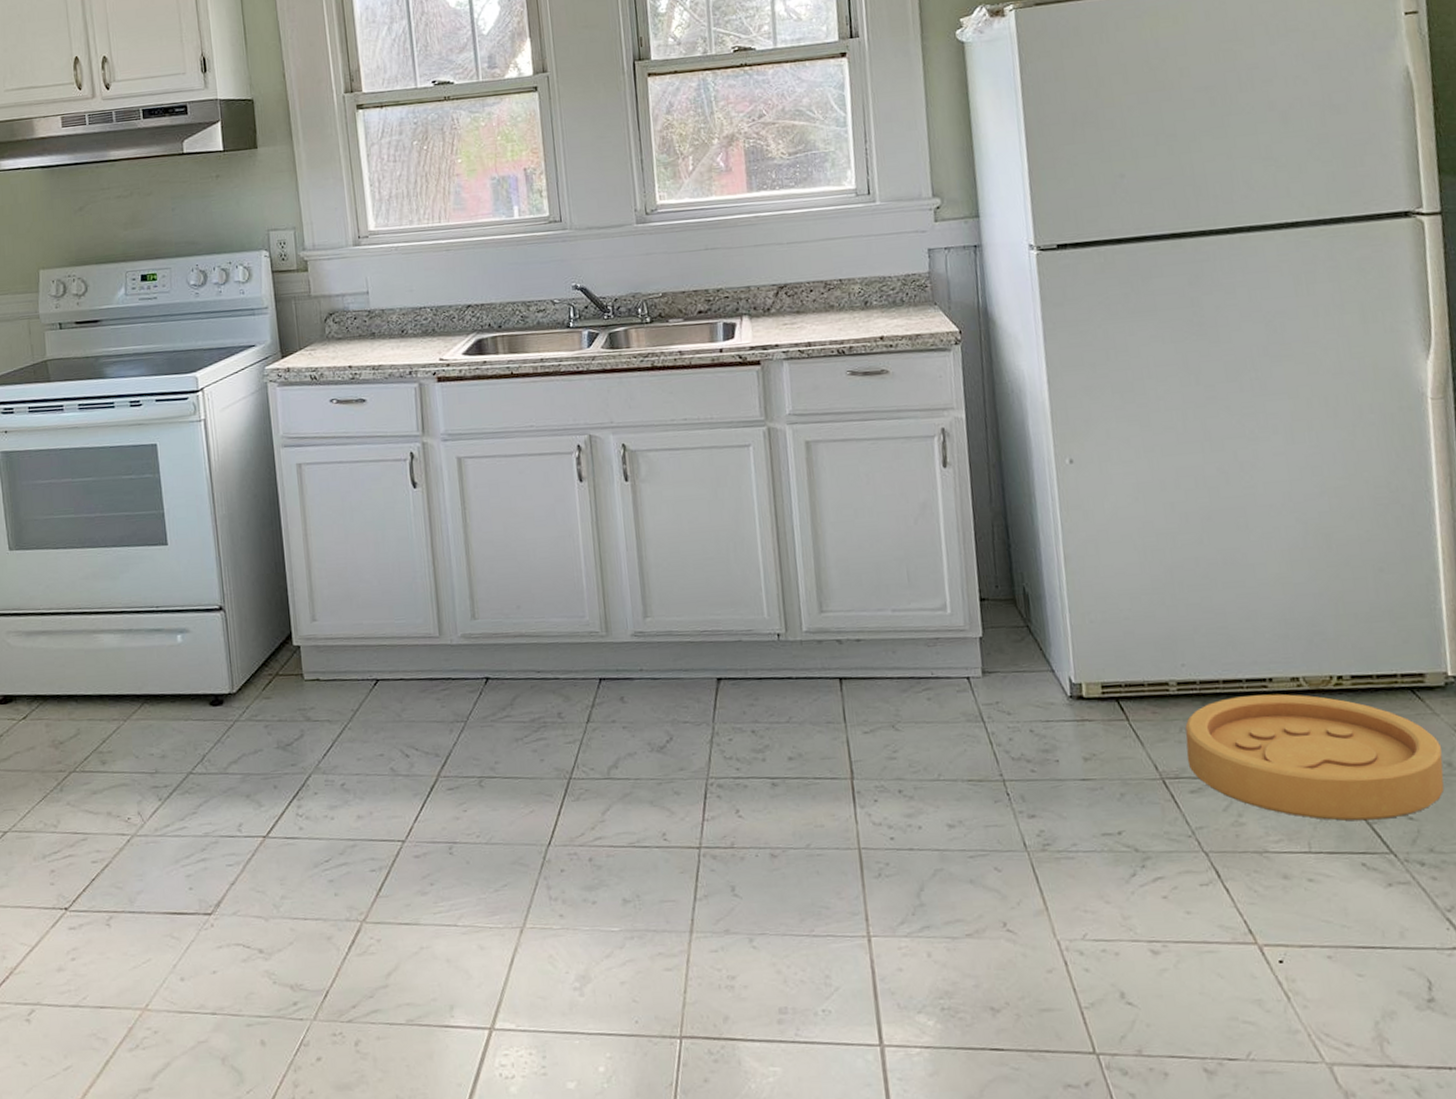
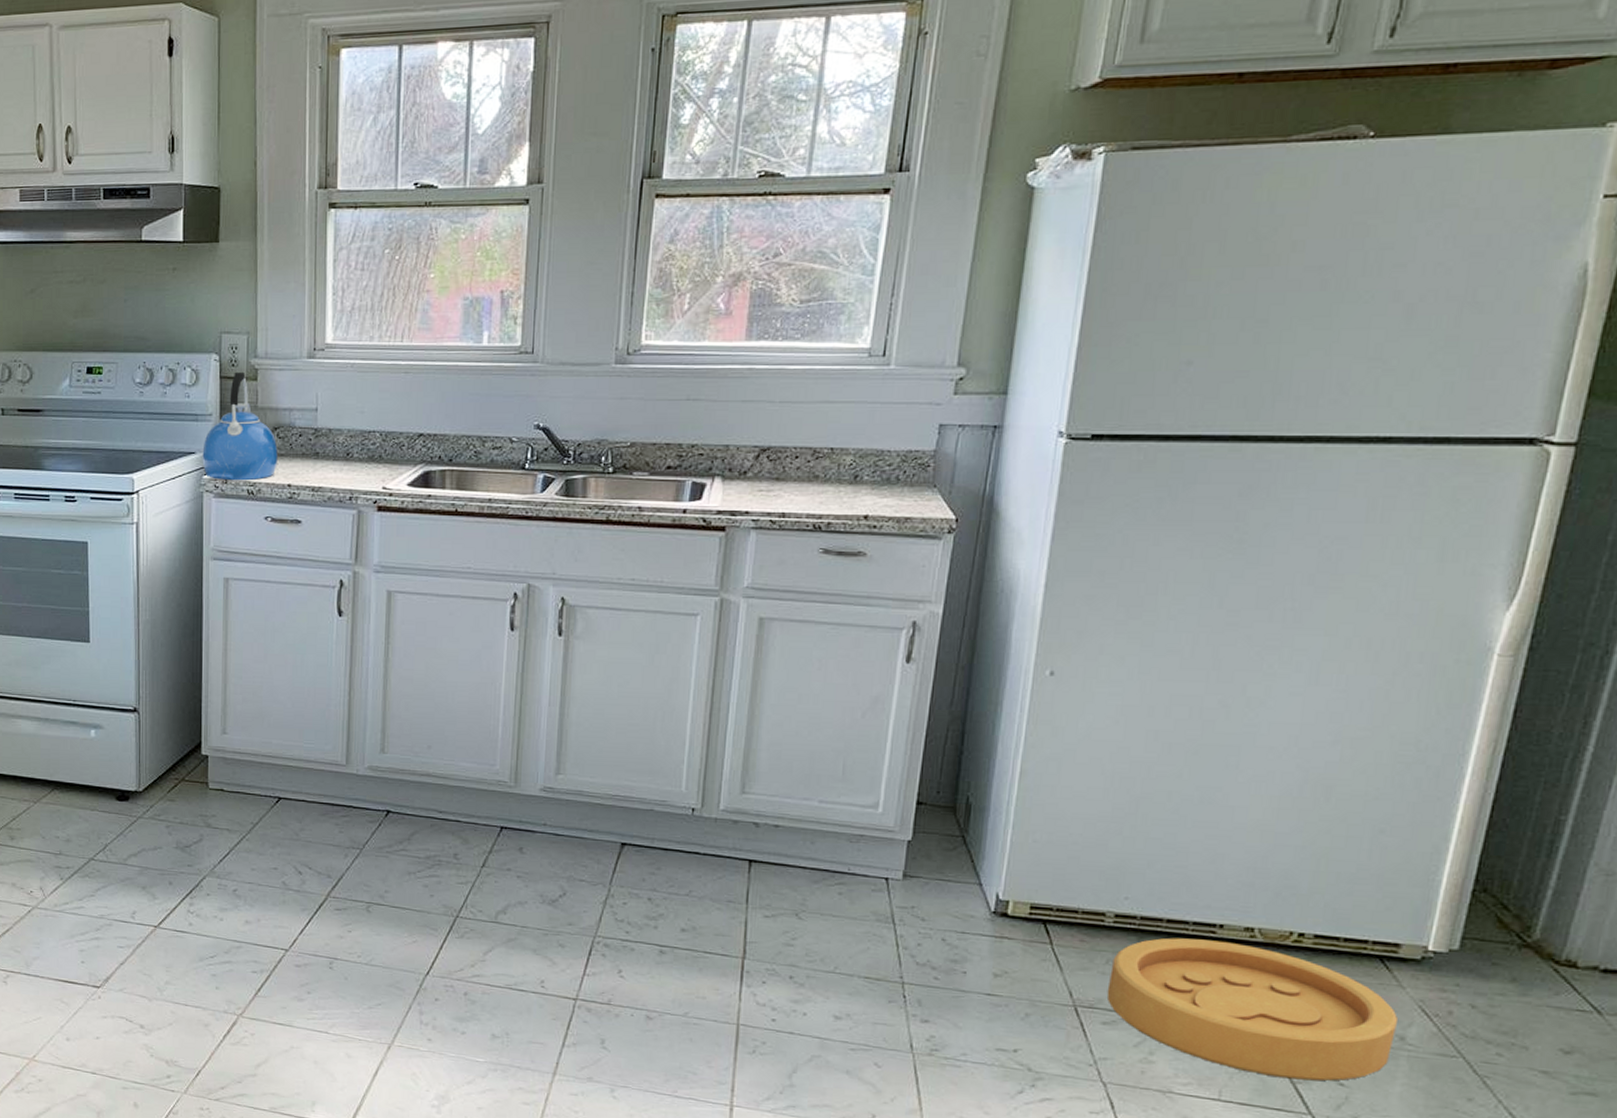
kettle: none [262,264,337,370] -> present [202,371,278,481]

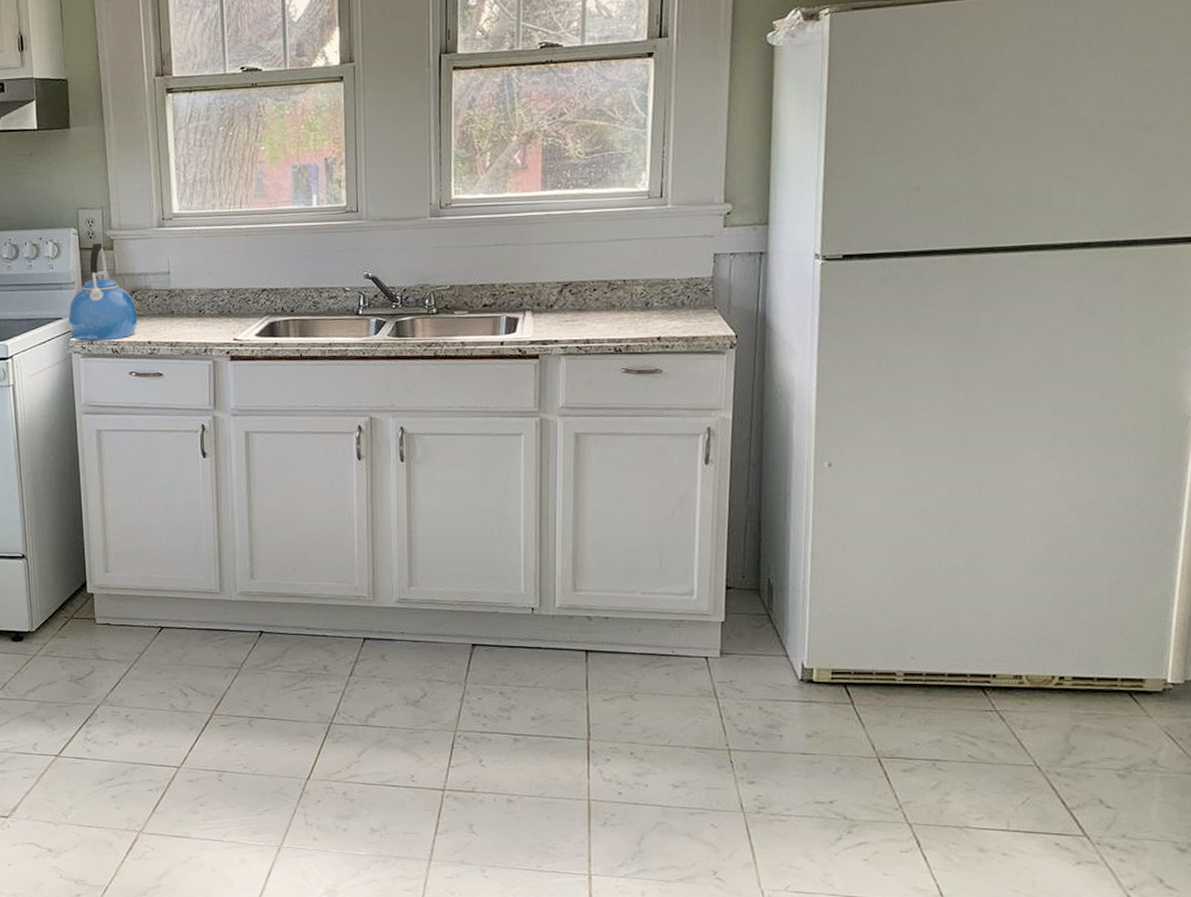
pet bowl: present [1107,937,1399,1082] -> none [904,689,1150,806]

